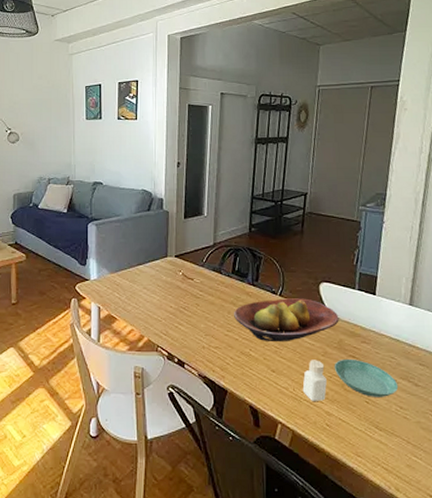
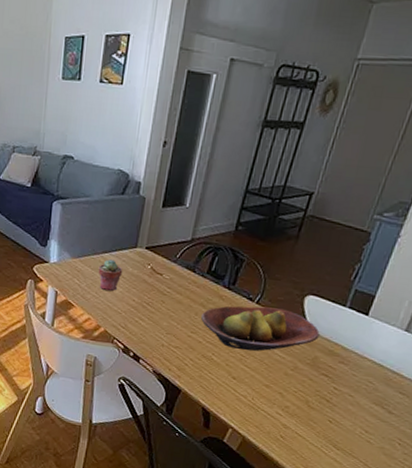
potted succulent: none [135,270,158,301] -> present [98,259,123,292]
pepper shaker: present [302,360,327,401] -> none [262,372,292,414]
saucer: present [334,358,399,397] -> none [301,376,370,419]

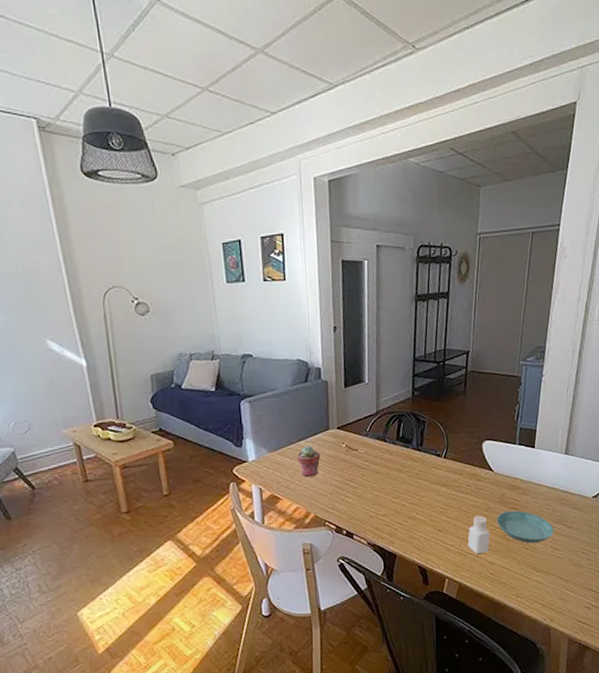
fruit bowl: present [201,306,320,351] -> none [400,458,501,504]
pepper shaker: none [262,372,292,414] -> present [467,515,490,554]
saucer: none [301,376,370,419] -> present [496,510,554,543]

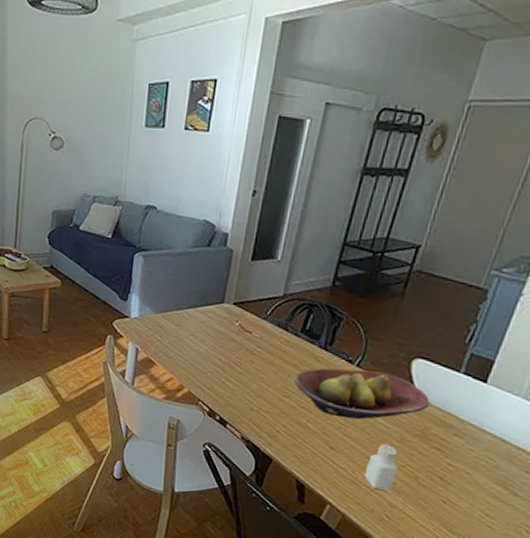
potted succulent: present [297,445,321,477] -> none [181,315,209,350]
fruit bowl: none [400,458,501,504] -> present [295,368,430,420]
saucer: present [496,510,554,543] -> none [409,449,491,500]

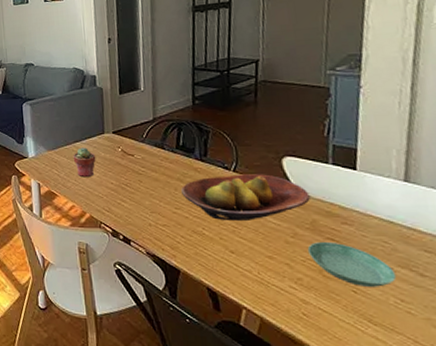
potted succulent: none [181,315,209,350] -> present [73,147,96,178]
pepper shaker: present [364,443,398,491] -> none [269,241,300,287]
saucer: none [409,449,491,500] -> present [307,241,397,287]

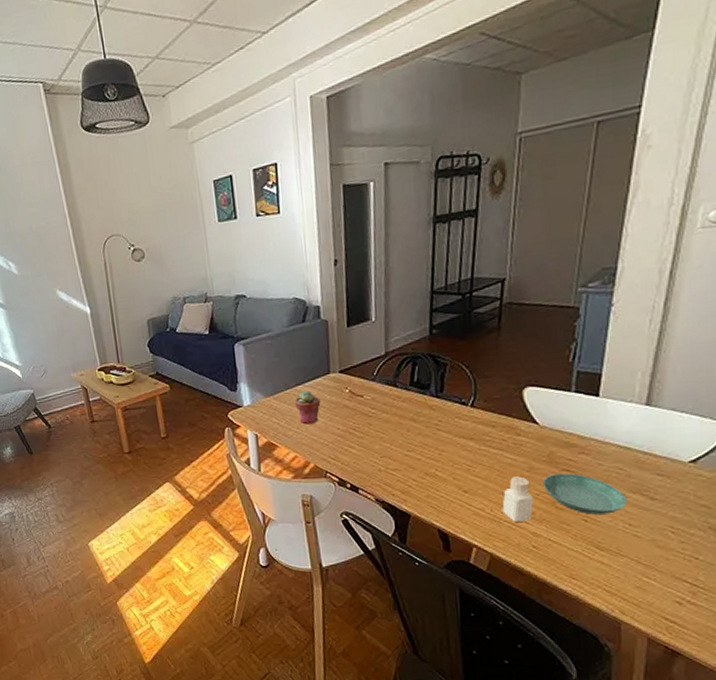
fruit bowl: present [181,174,310,222] -> none [414,407,549,460]
pepper shaker: none [269,241,300,287] -> present [502,476,533,522]

